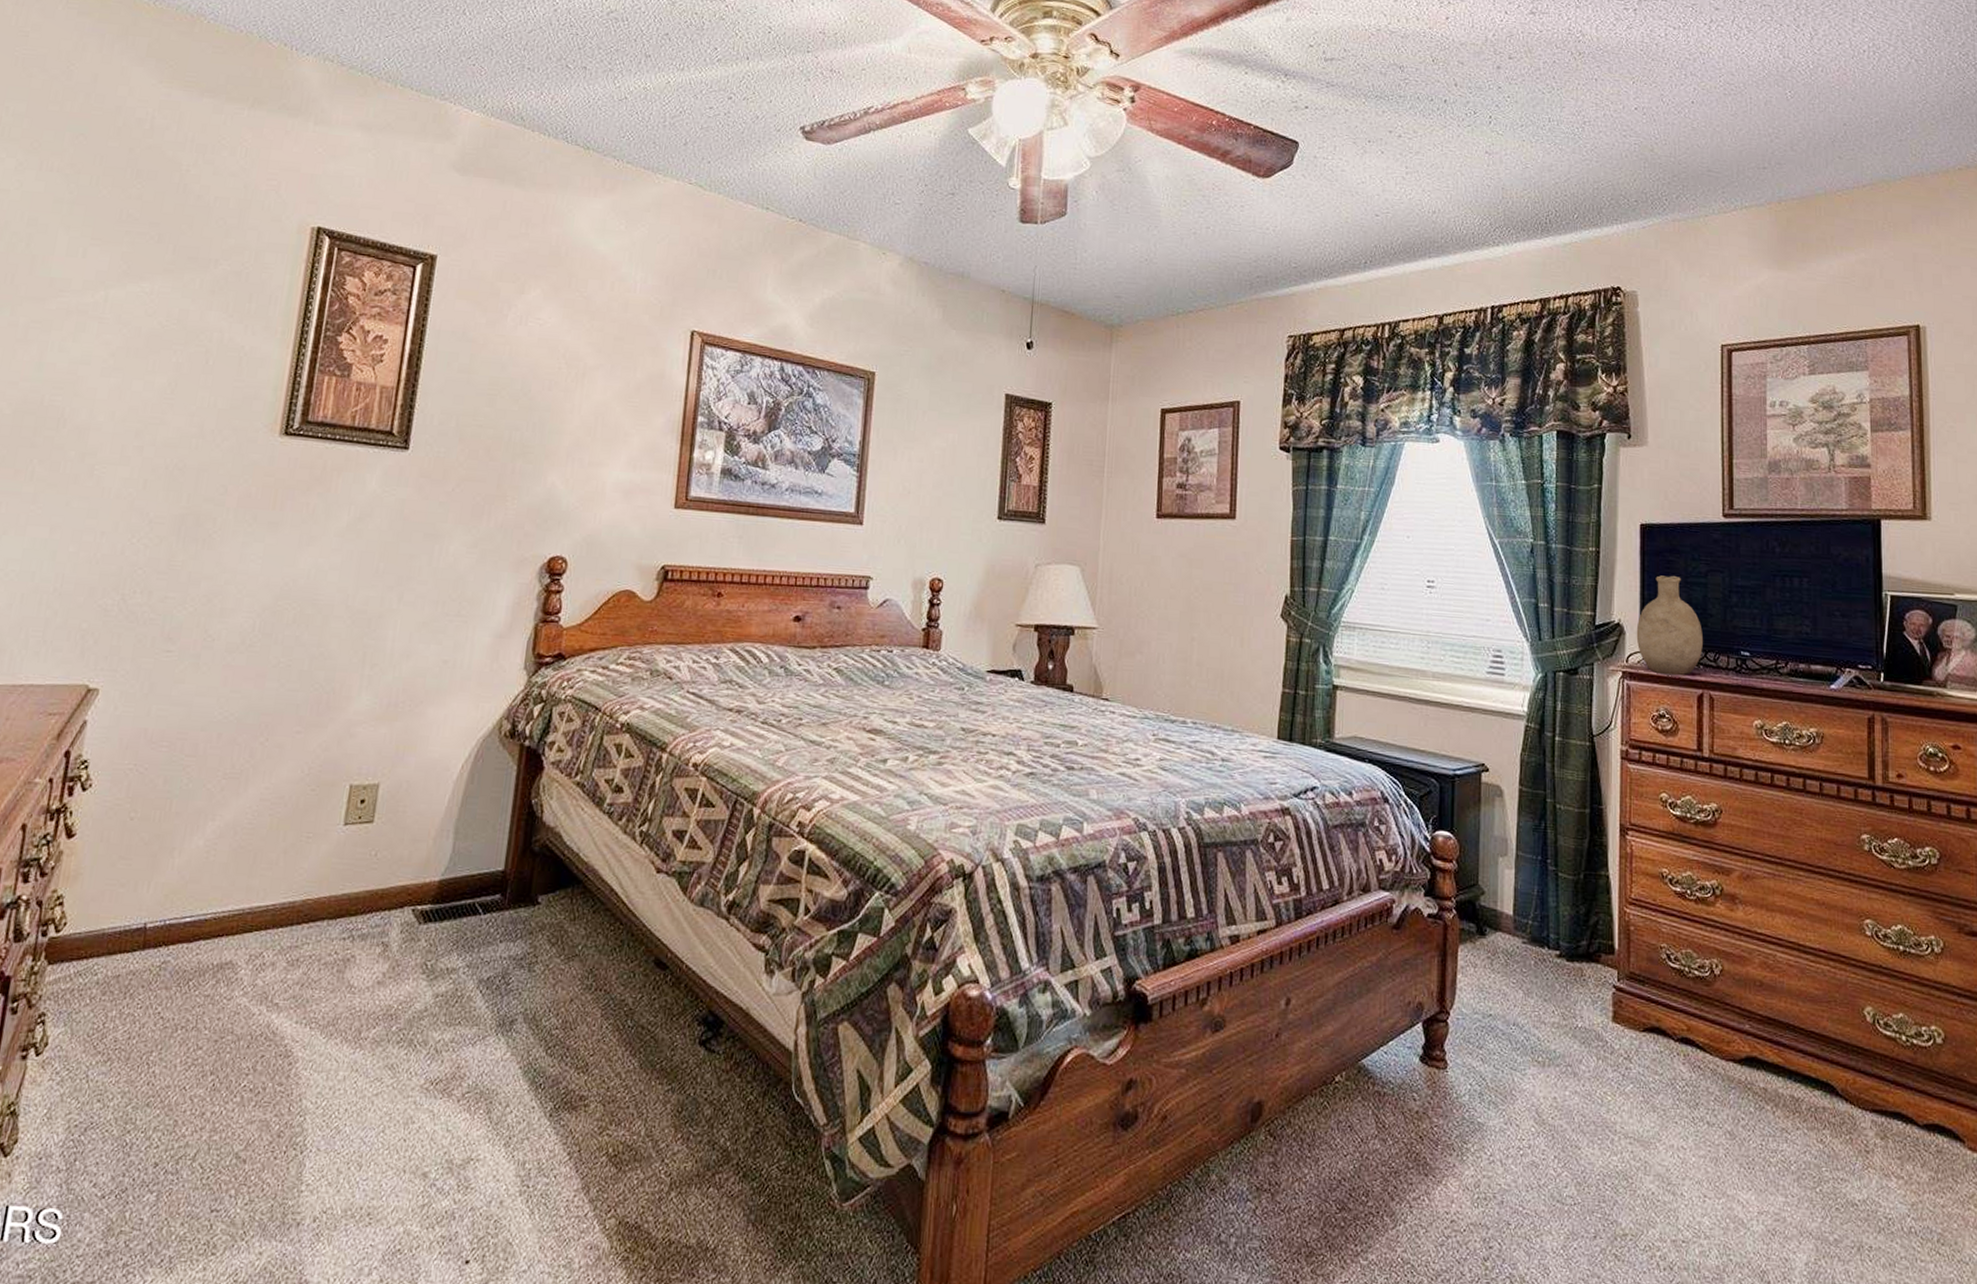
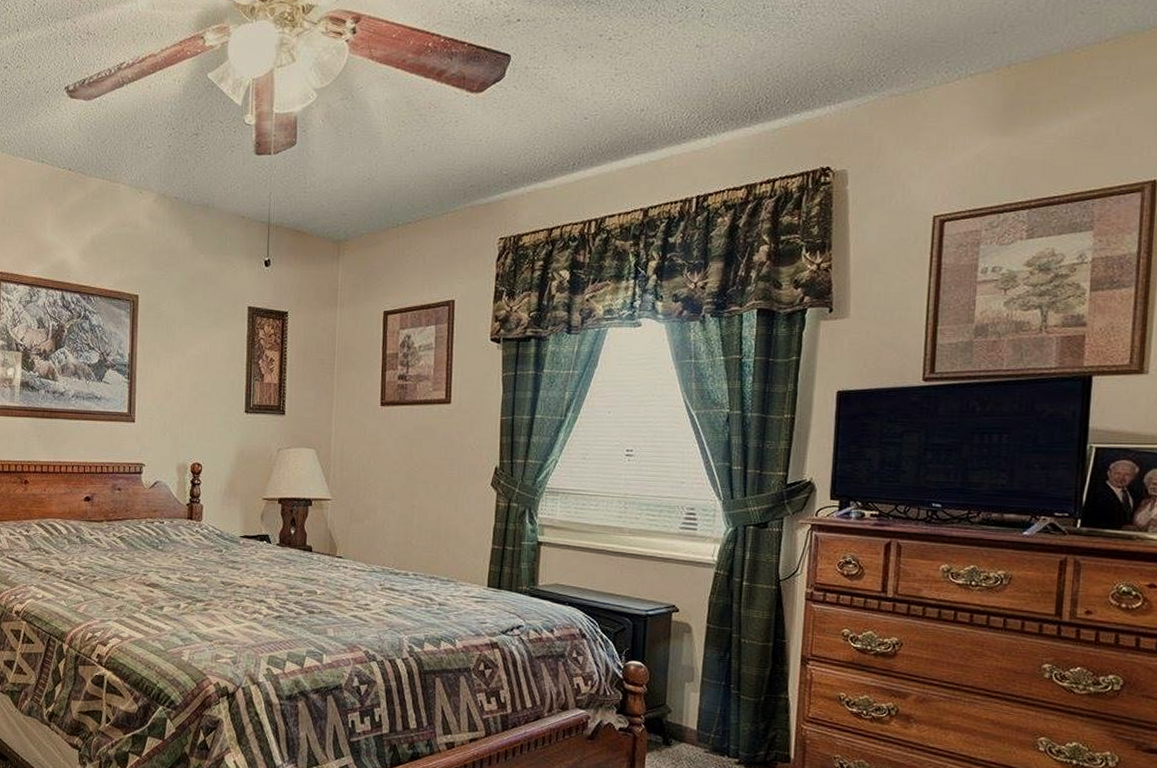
decorative vase: present [1636,575,1703,676] -> none [827,436,895,527]

